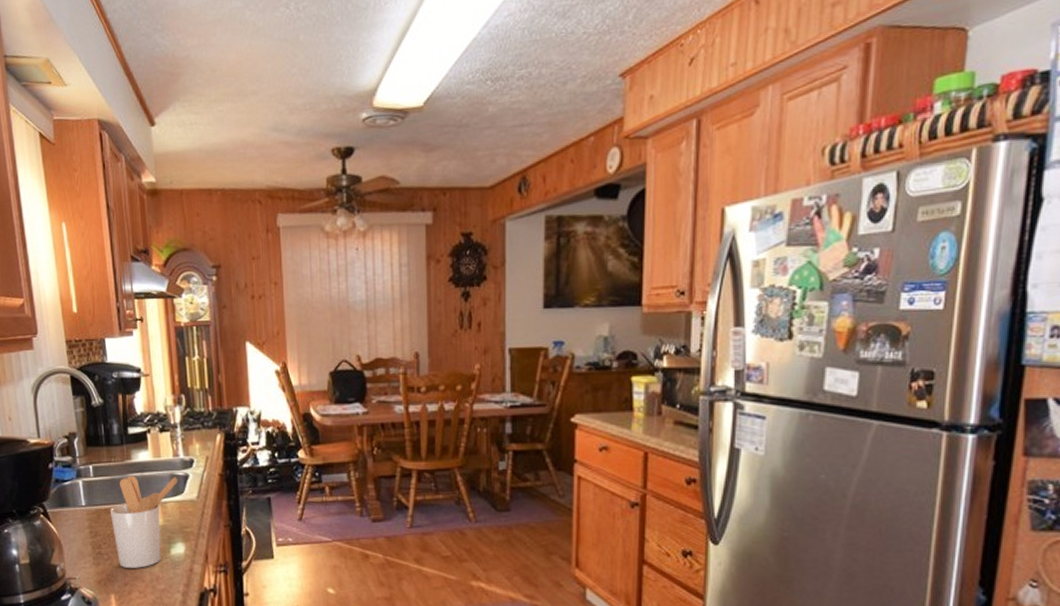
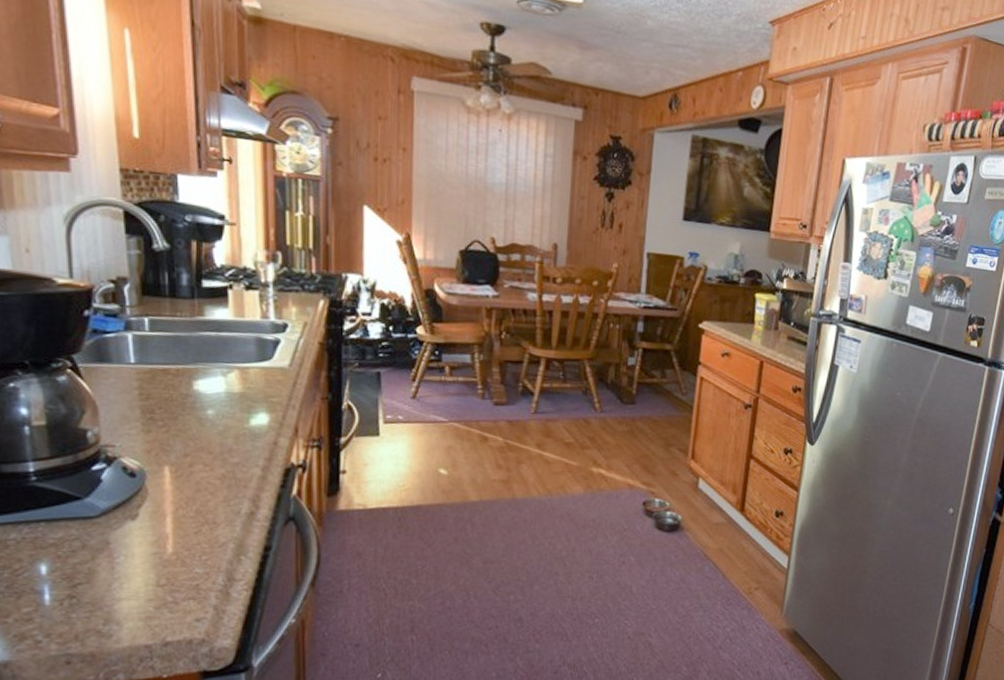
utensil holder: present [109,475,178,568] -> none [169,334,266,438]

